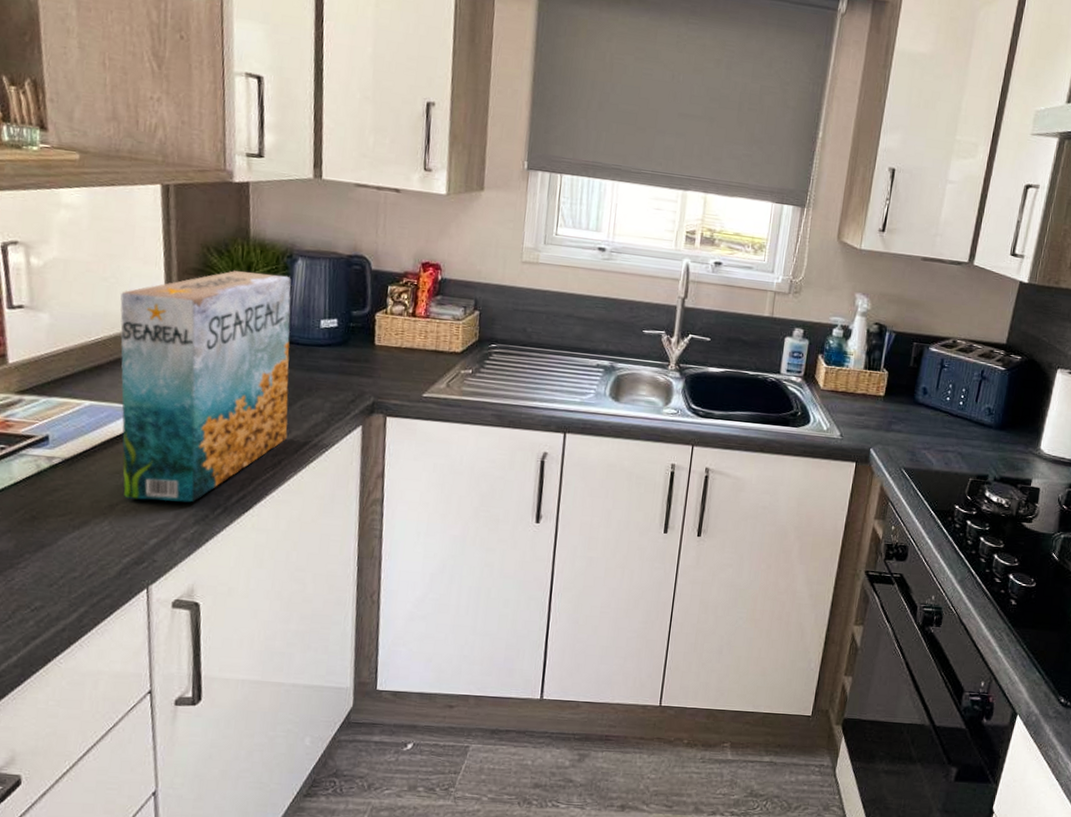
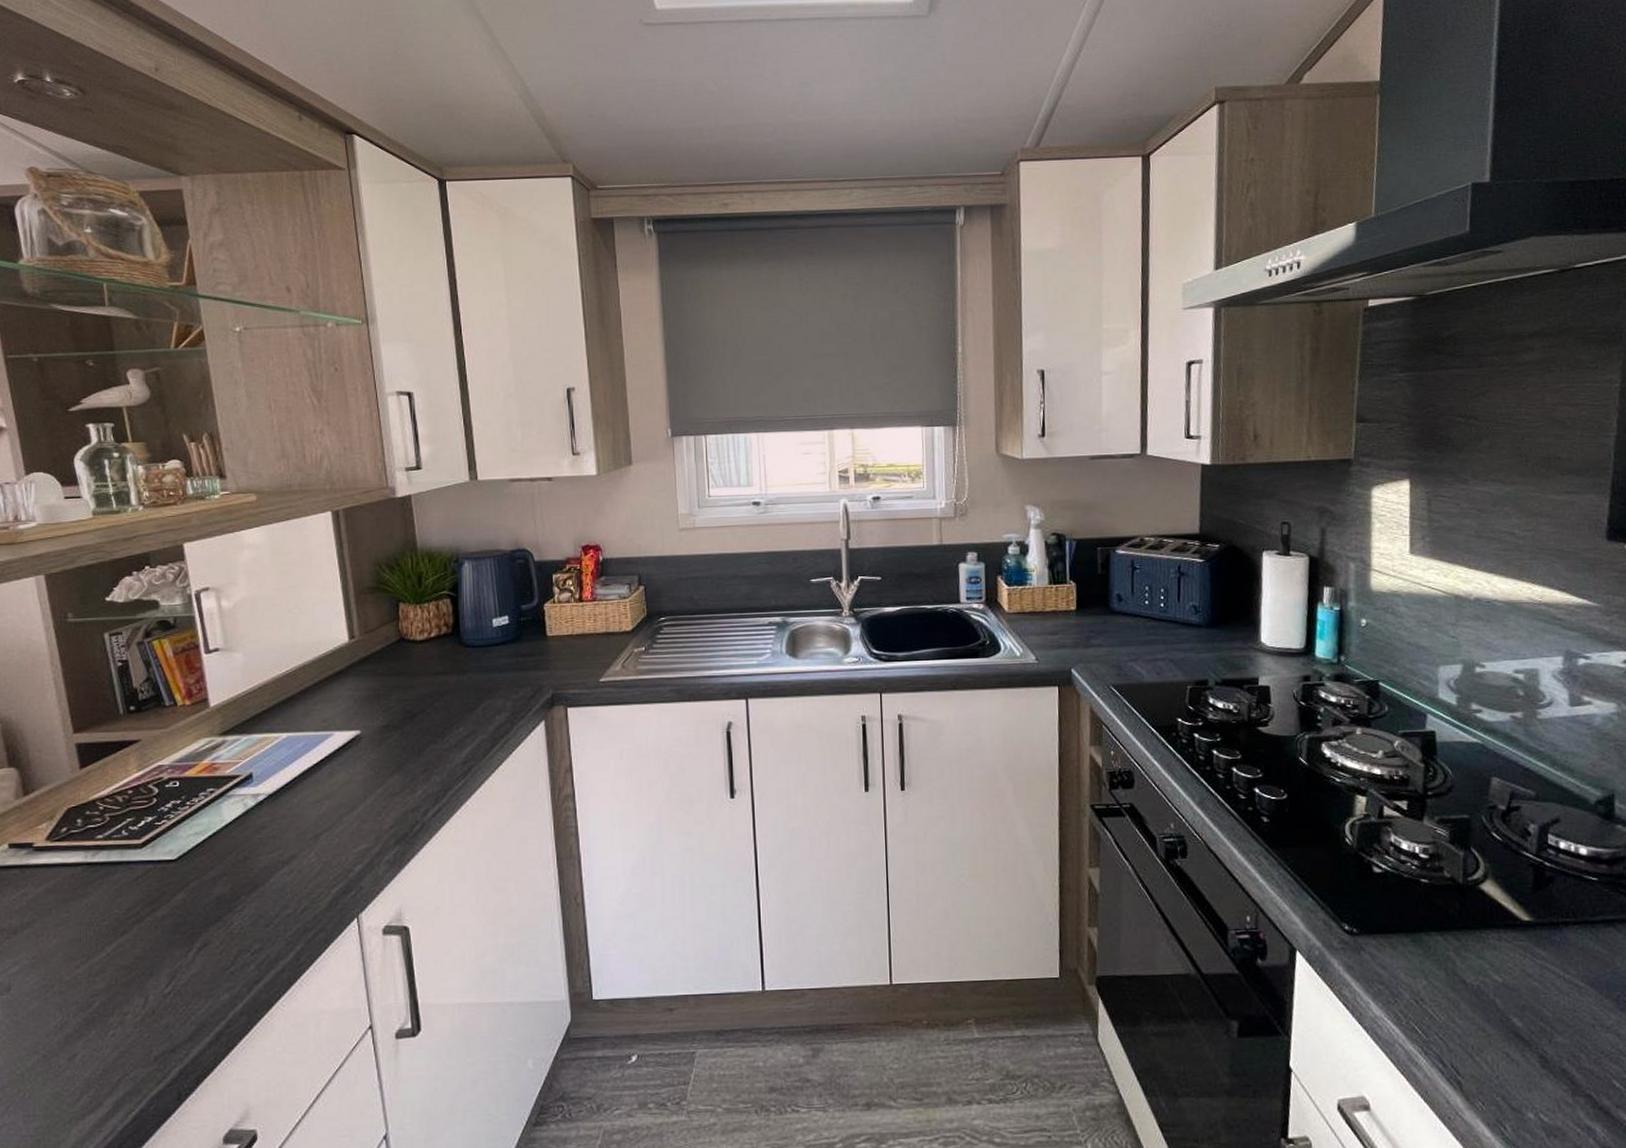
cereal box: present [120,270,291,503] -> none [305,580,474,827]

